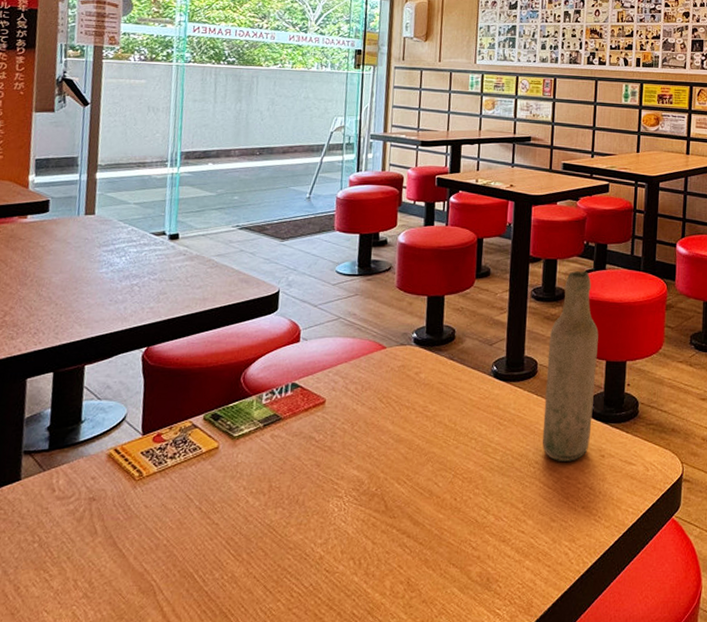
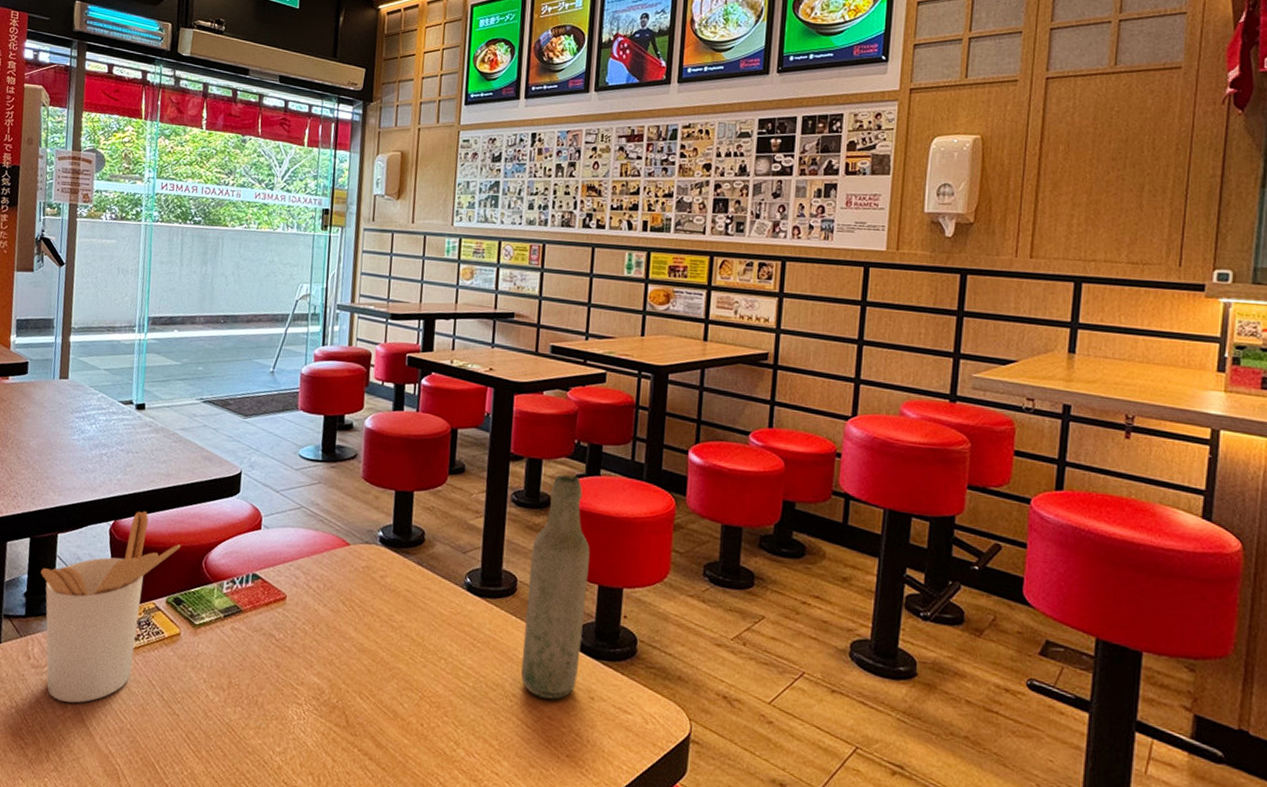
utensil holder: none [66,336,218,528] -> present [41,511,181,703]

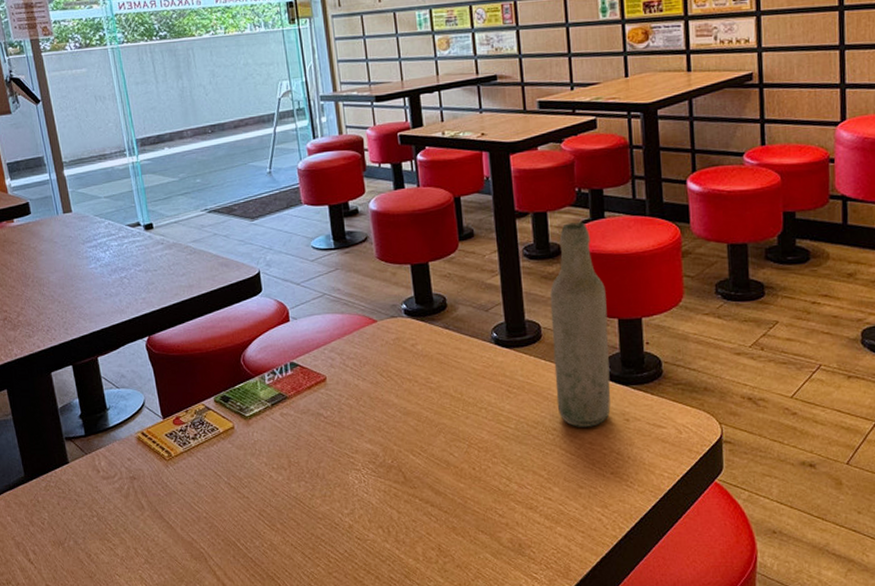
utensil holder: present [41,511,181,703] -> none [90,323,217,503]

